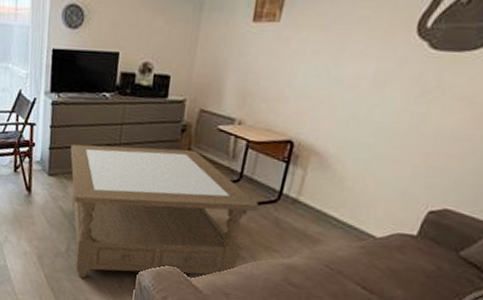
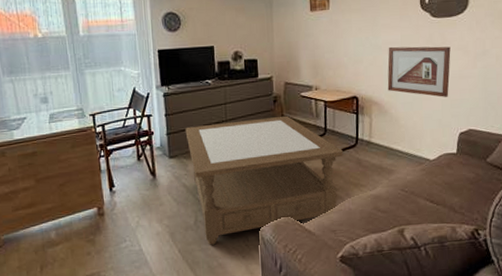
picture frame: none [337,82,449,161] -> present [387,46,451,97]

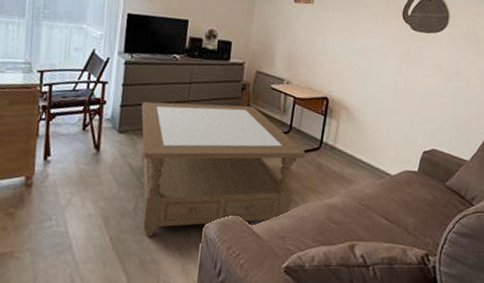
picture frame: present [387,46,451,97] -> none [359,52,426,113]

